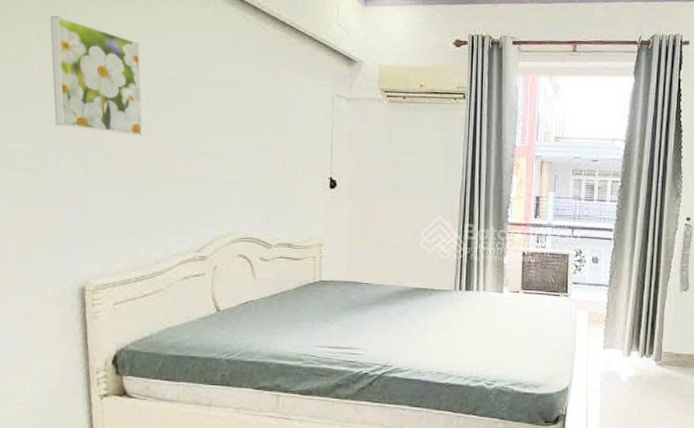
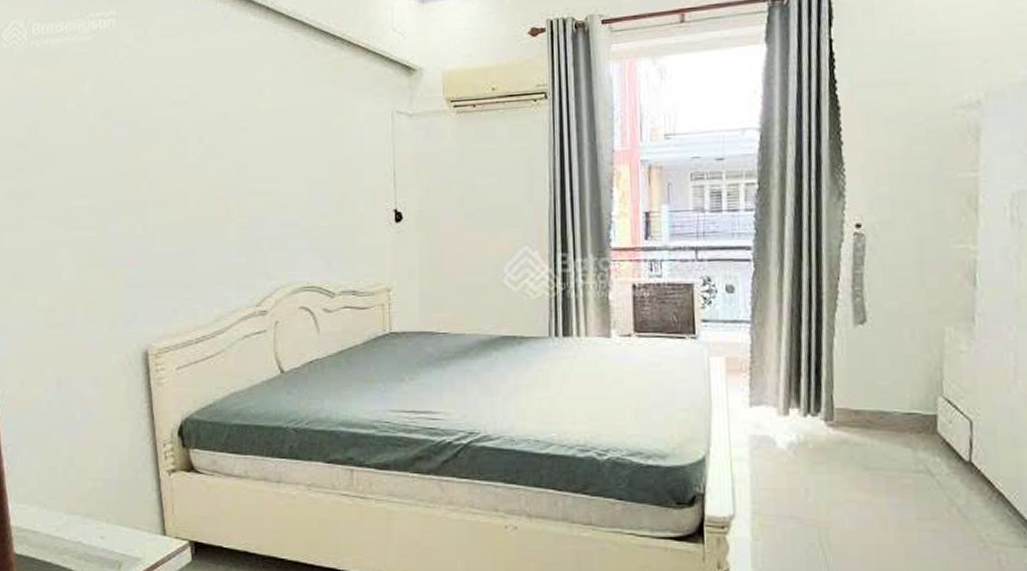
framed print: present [50,16,143,136] -> none [102,61,196,181]

